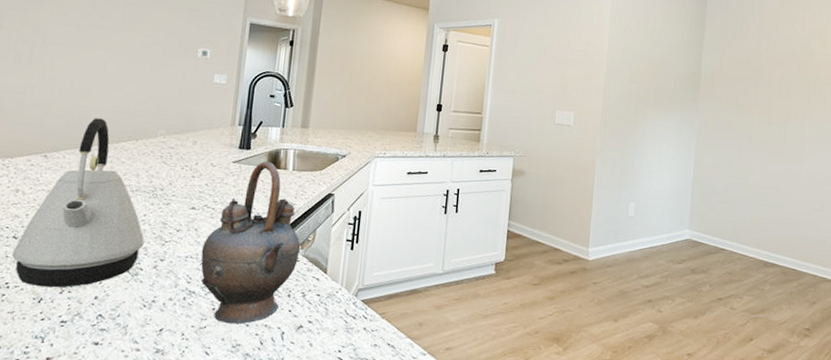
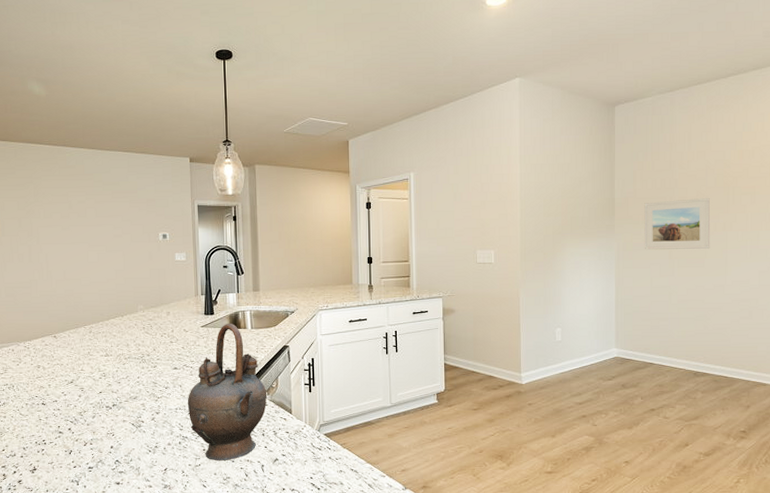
kettle: present [12,118,145,288] -> none [43,301,141,442]
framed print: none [725,81,792,135] -> present [644,198,711,250]

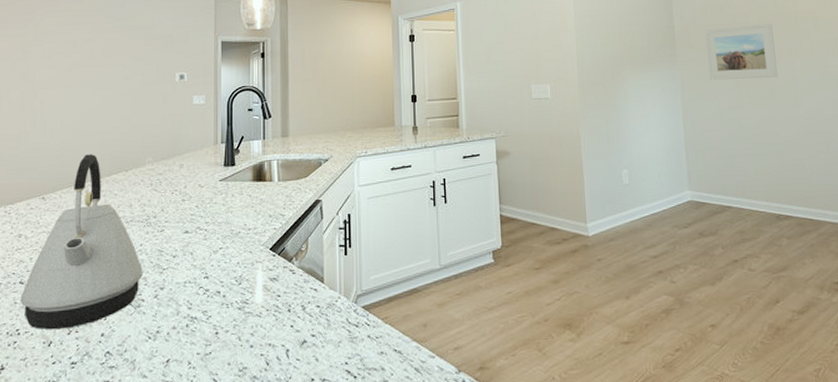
kettle: none [43,301,141,442] -> present [20,154,143,330]
teapot: present [187,324,267,461] -> none [199,176,295,347]

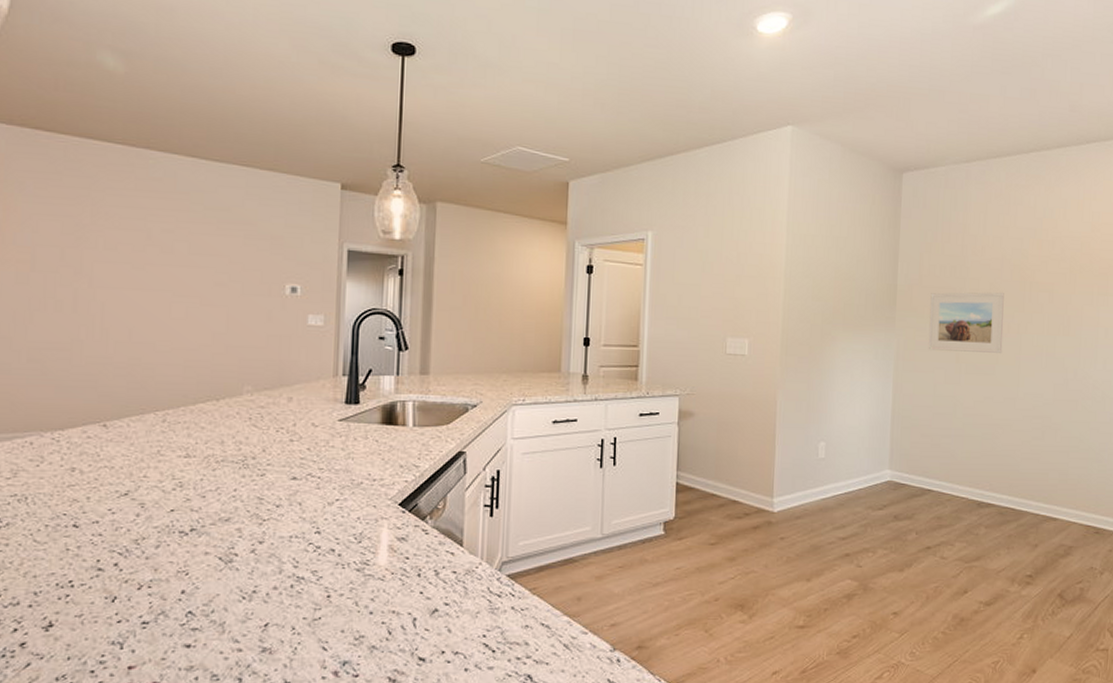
kettle: present [20,154,143,330] -> none [74,376,237,584]

